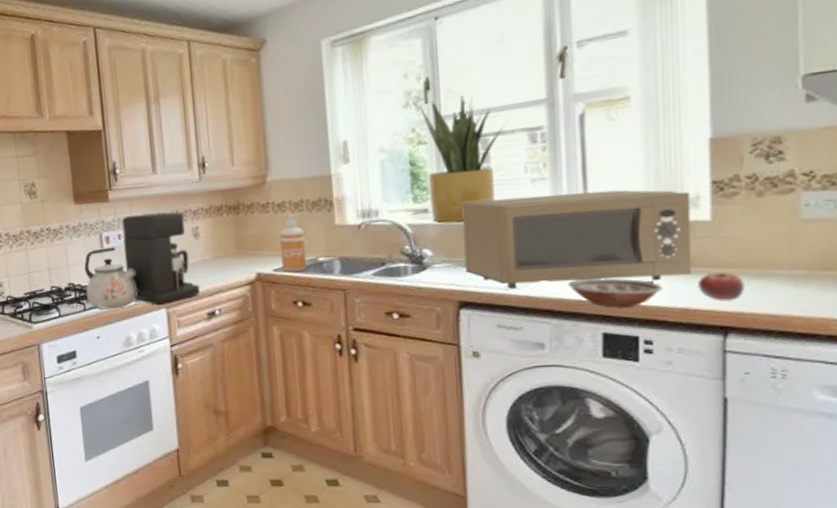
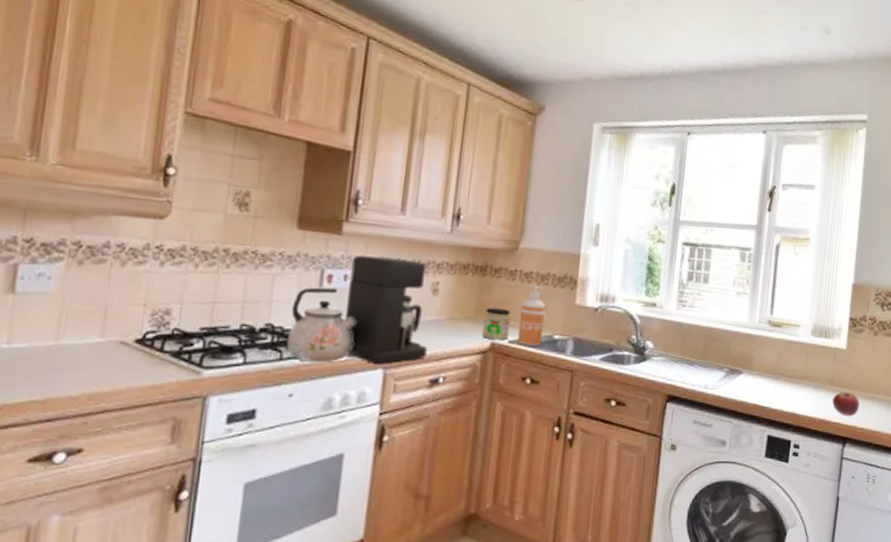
jar: none [245,240,272,271] -> present [482,307,511,341]
planter: present [419,95,505,225] -> none [658,205,725,322]
microwave: present [461,189,692,289] -> none [676,303,837,394]
bowl: present [567,278,663,308] -> none [749,386,811,414]

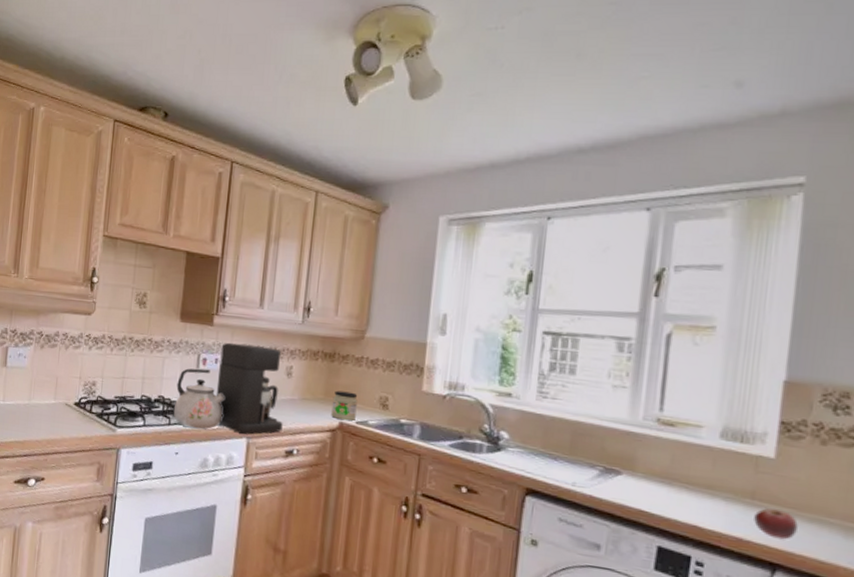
soap dispenser: present [518,285,547,346] -> none [365,371,393,429]

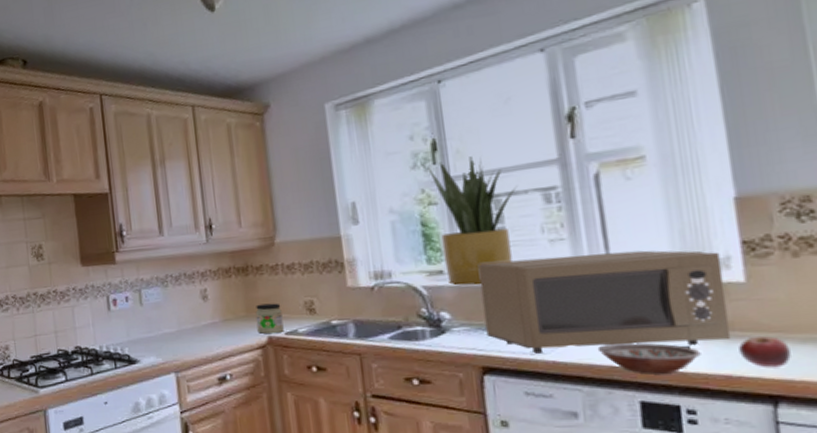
kettle: present [173,368,225,429] -> none [91,309,146,374]
coffee maker: present [216,342,283,434] -> none [128,274,210,369]
planter: none [514,293,596,414] -> present [428,156,517,287]
microwave: none [537,394,759,507] -> present [478,250,732,354]
bowl: none [631,489,721,527] -> present [597,342,701,375]

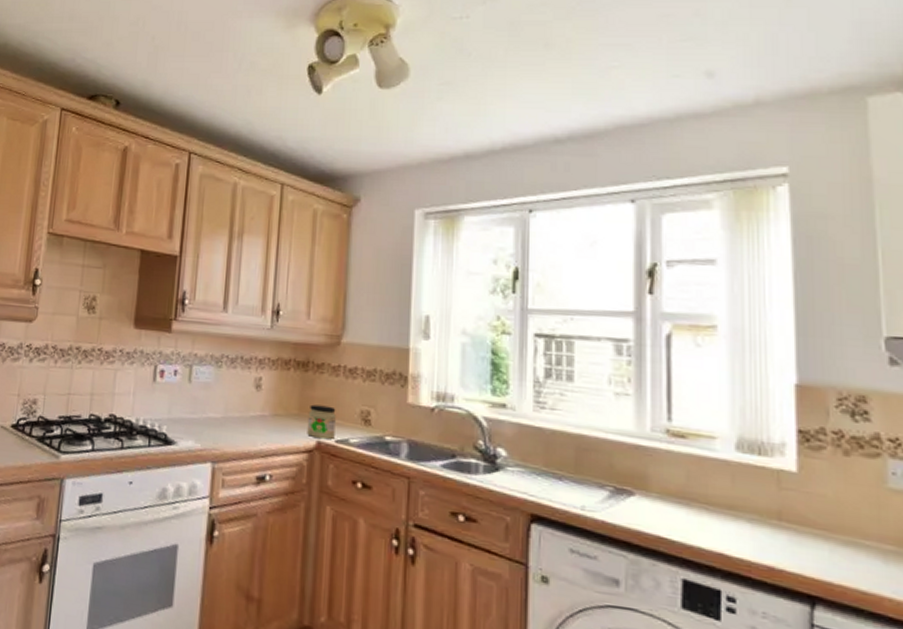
planter: present [428,156,517,287] -> none [506,292,591,427]
microwave: present [478,250,732,354] -> none [540,404,778,530]
bowl: present [597,342,701,375] -> none [647,512,747,555]
fruit: present [739,336,791,369] -> none [784,530,832,568]

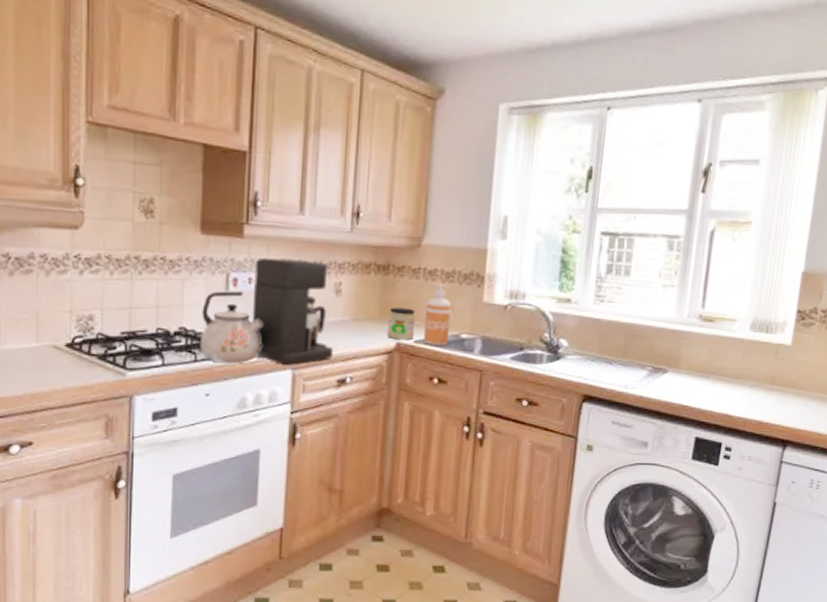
kettle: none [126,381,185,453] -> present [199,291,262,364]
coffee maker: none [175,351,253,458] -> present [251,257,333,365]
soap dispenser: none [346,381,374,448] -> present [424,282,452,346]

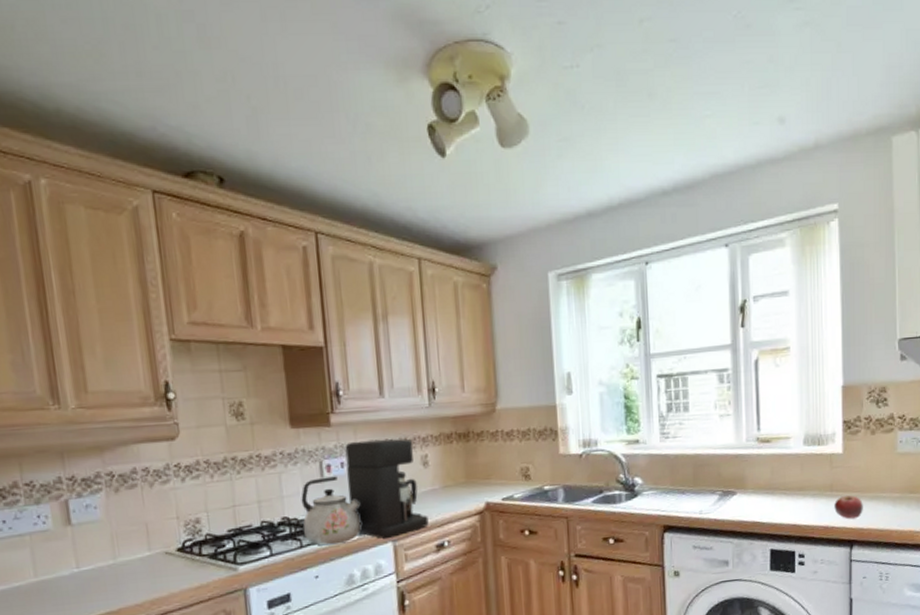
jar: present [387,307,416,341] -> none [474,469,501,500]
soap dispenser: present [424,282,452,346] -> none [508,442,534,501]
fruit: none [772,392,805,418] -> present [834,495,863,520]

